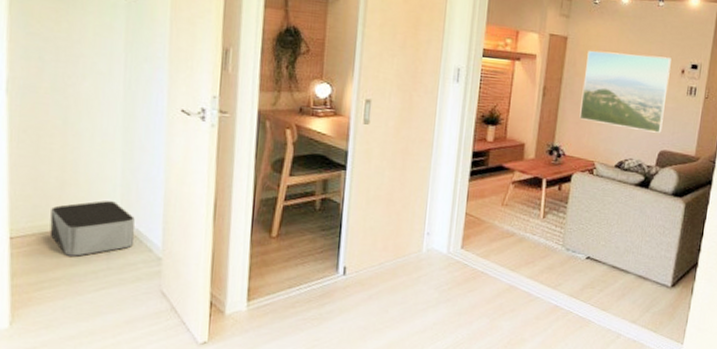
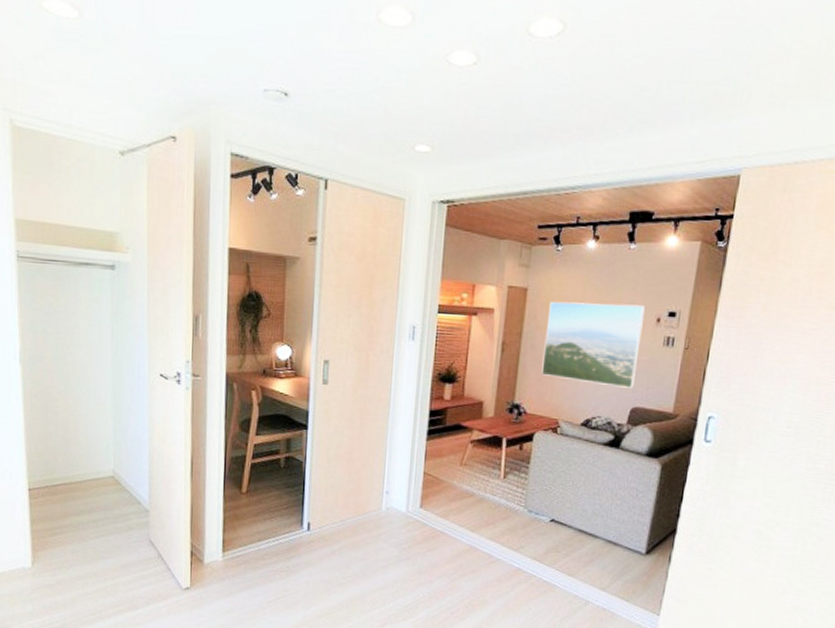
storage bin: present [49,200,135,256] -> none [59,457,125,507]

